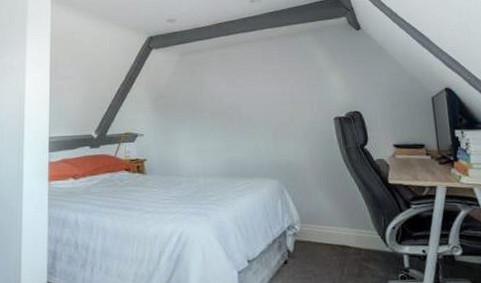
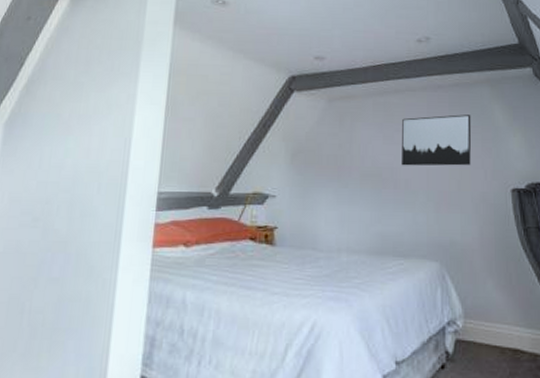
wall art: none [242,59,300,104] -> present [402,114,472,166]

